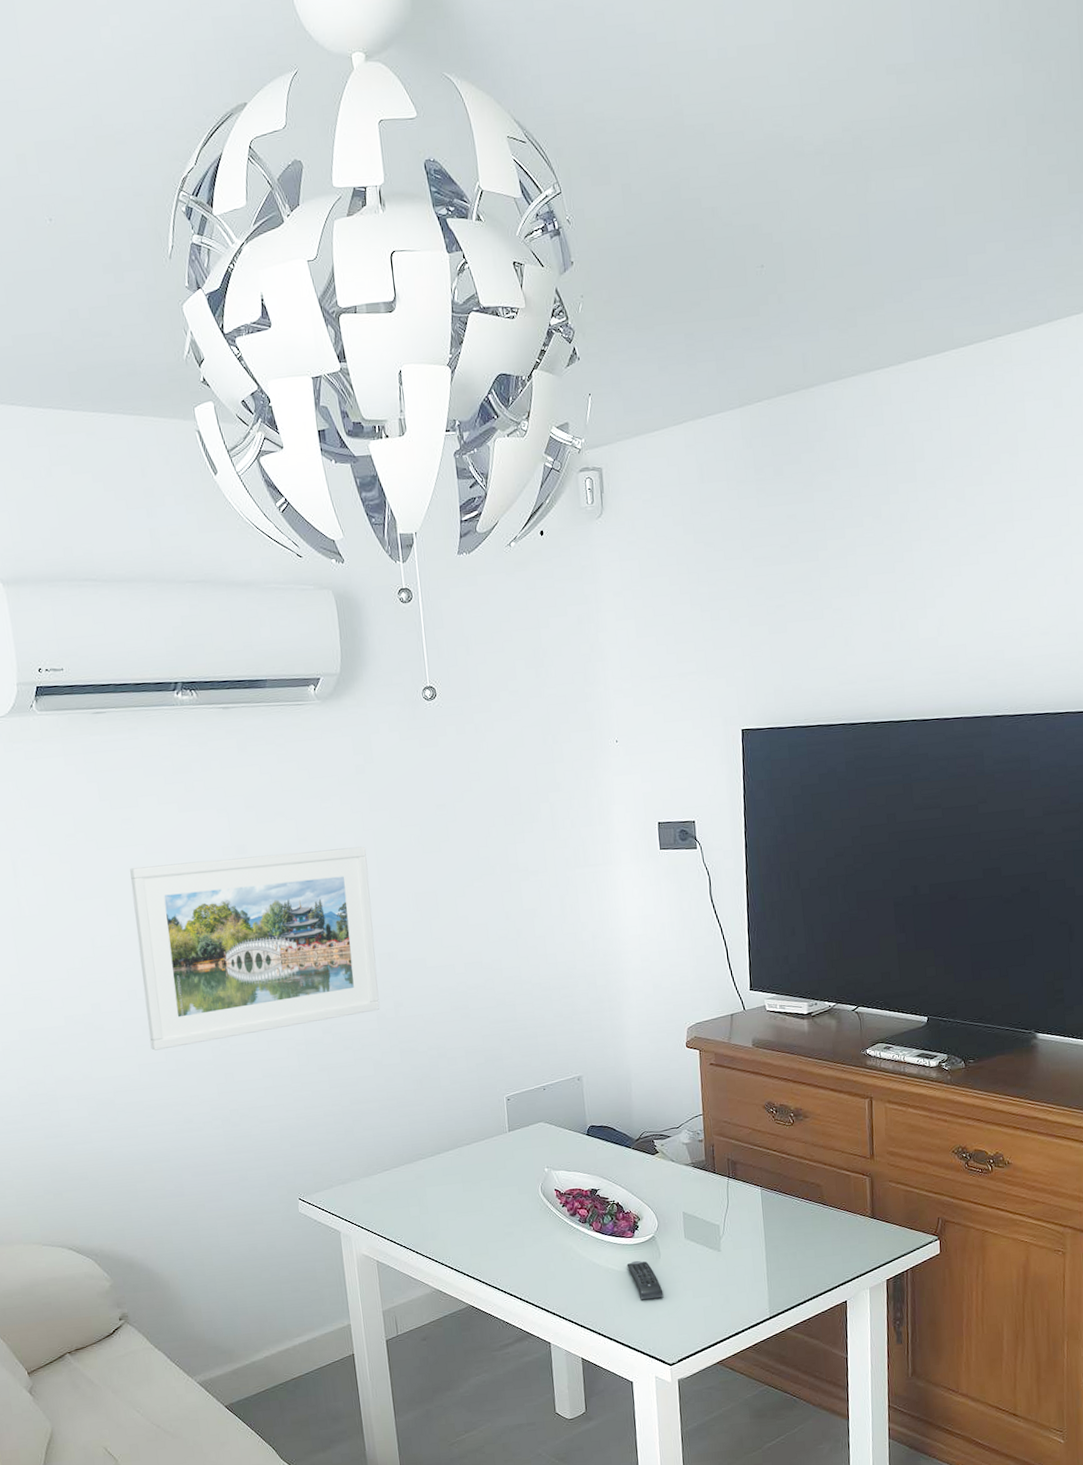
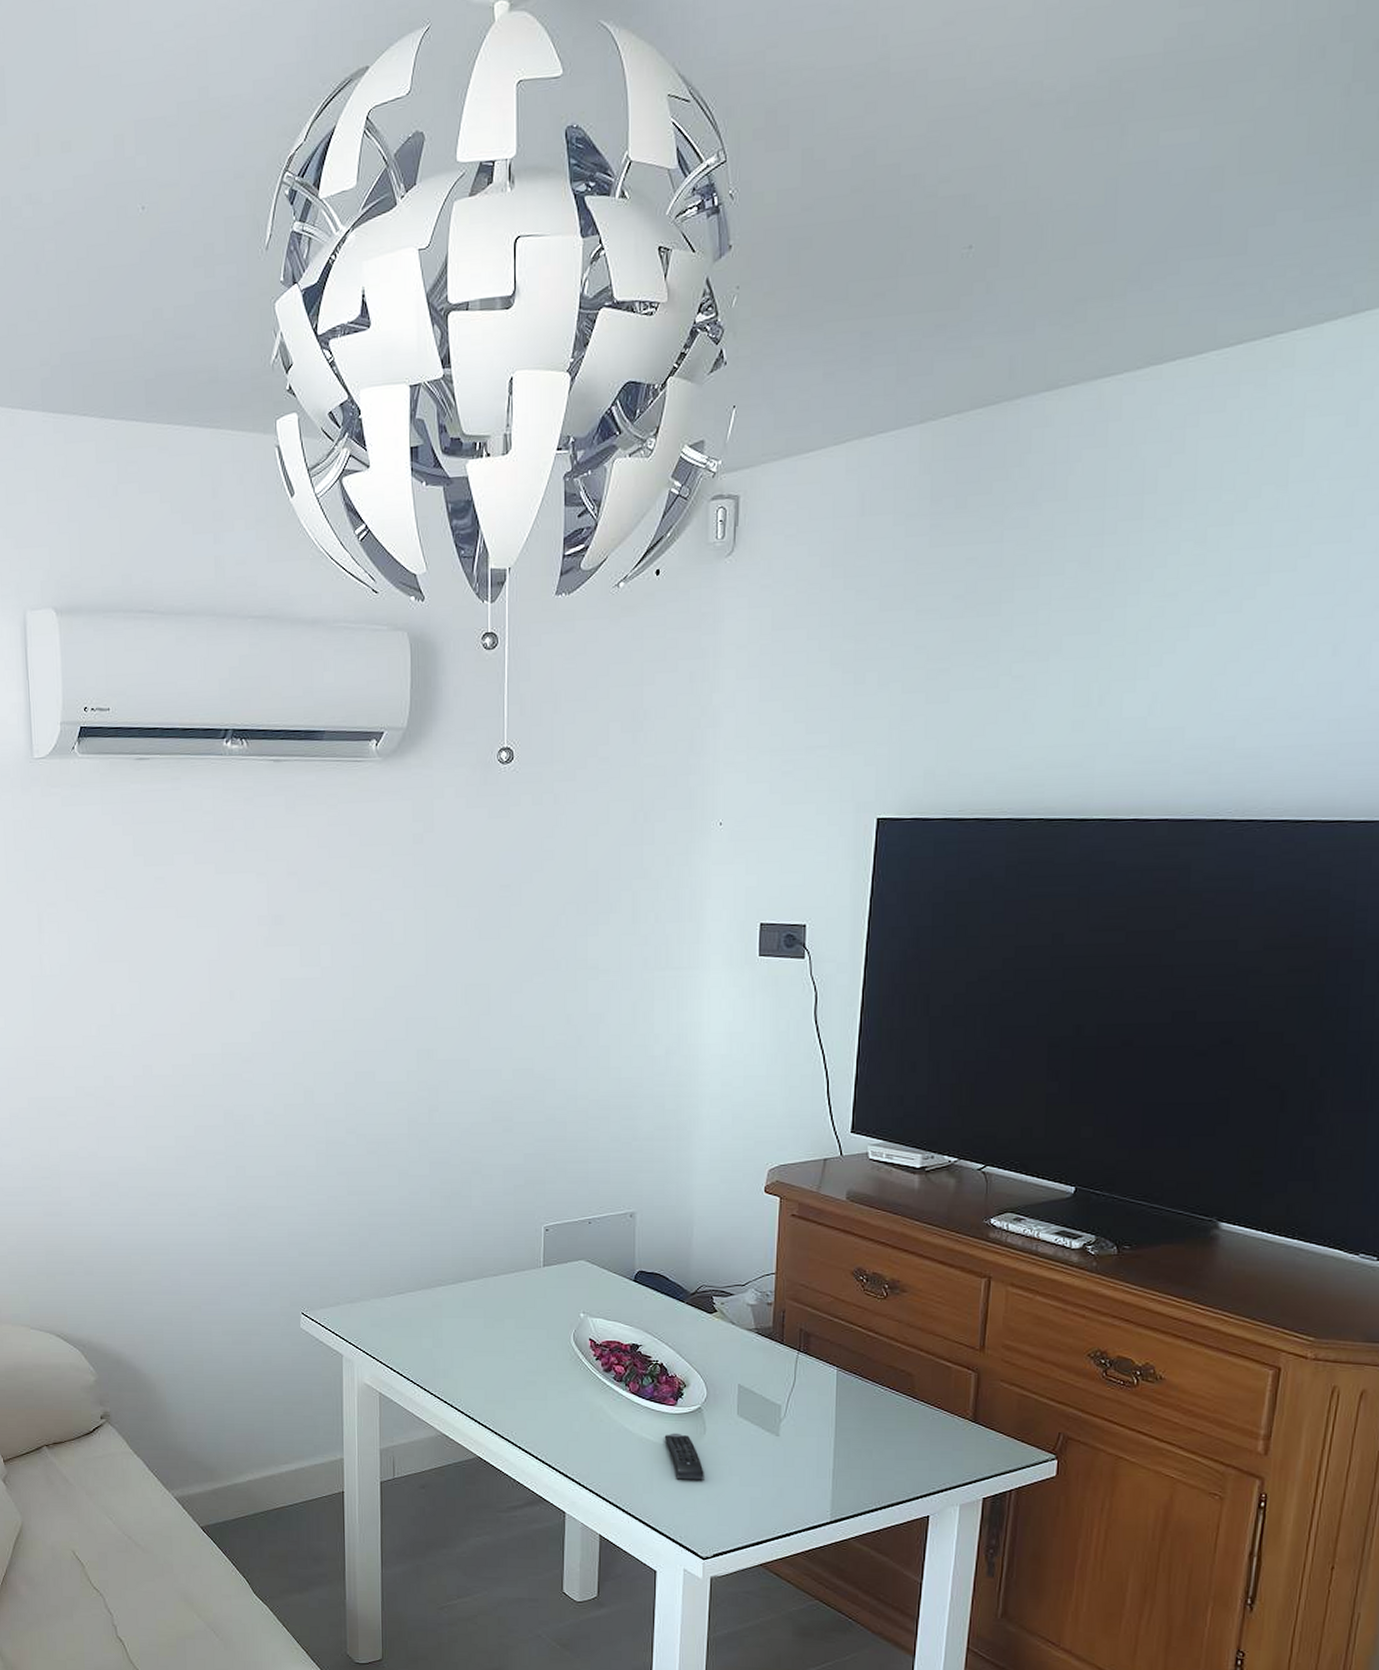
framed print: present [130,846,380,1051] -> none [157,926,416,1133]

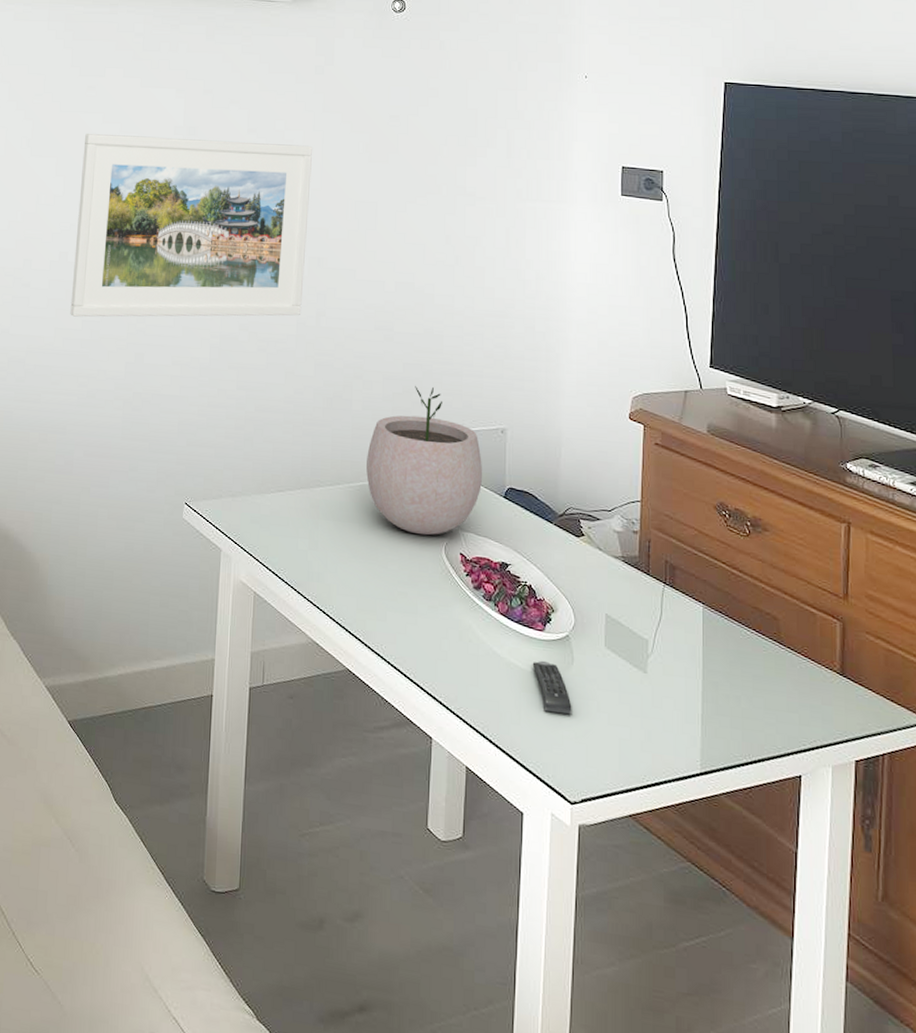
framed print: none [157,926,416,1133] -> present [70,133,313,317]
plant pot: none [489,1175,612,1325] -> present [366,385,483,536]

